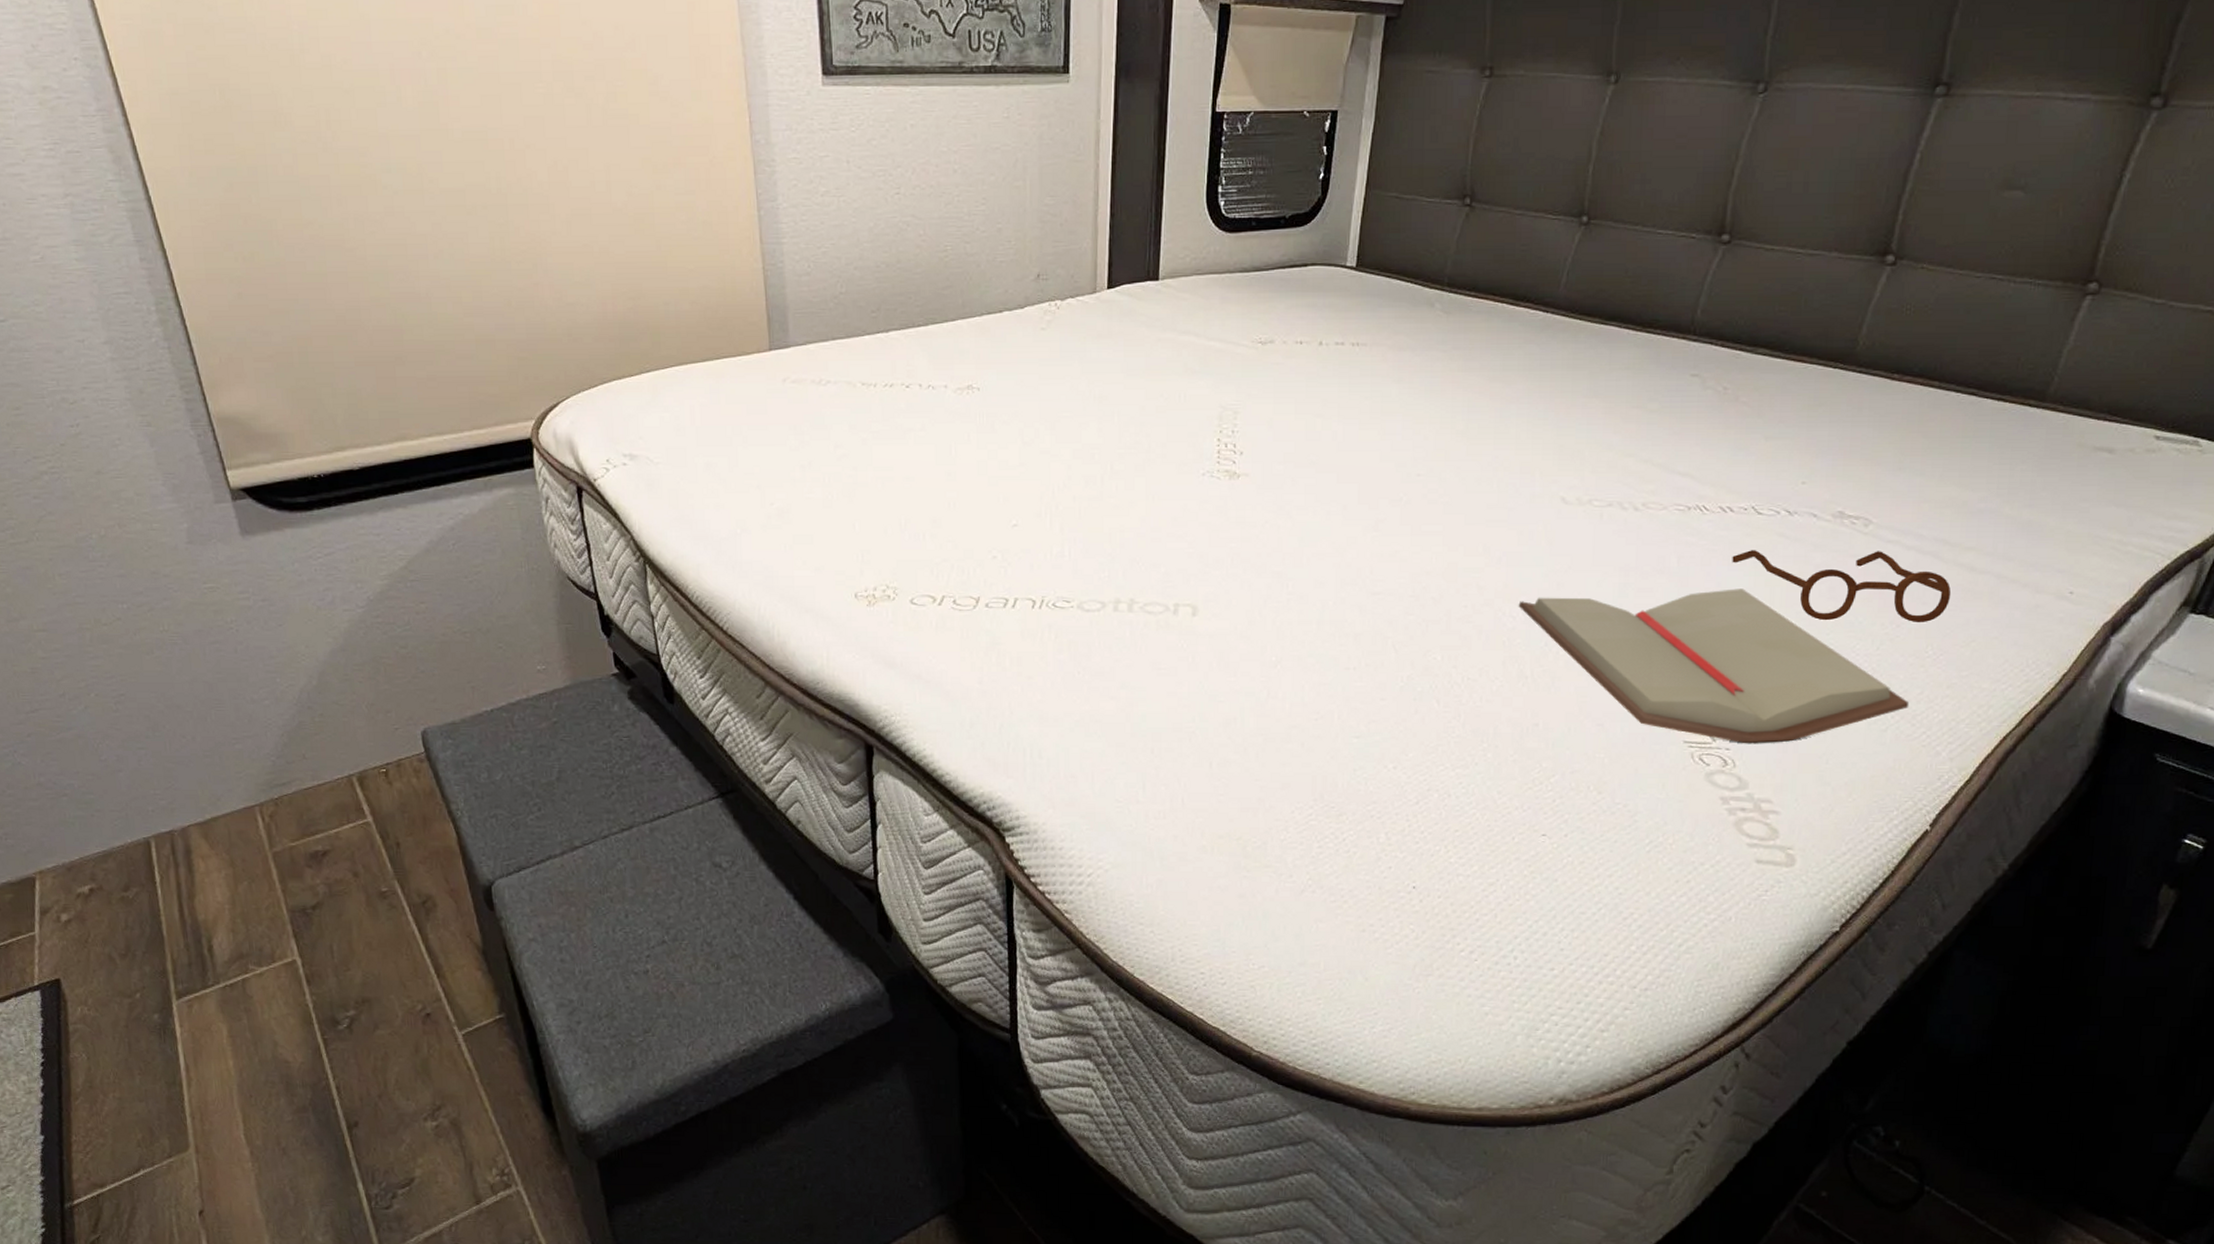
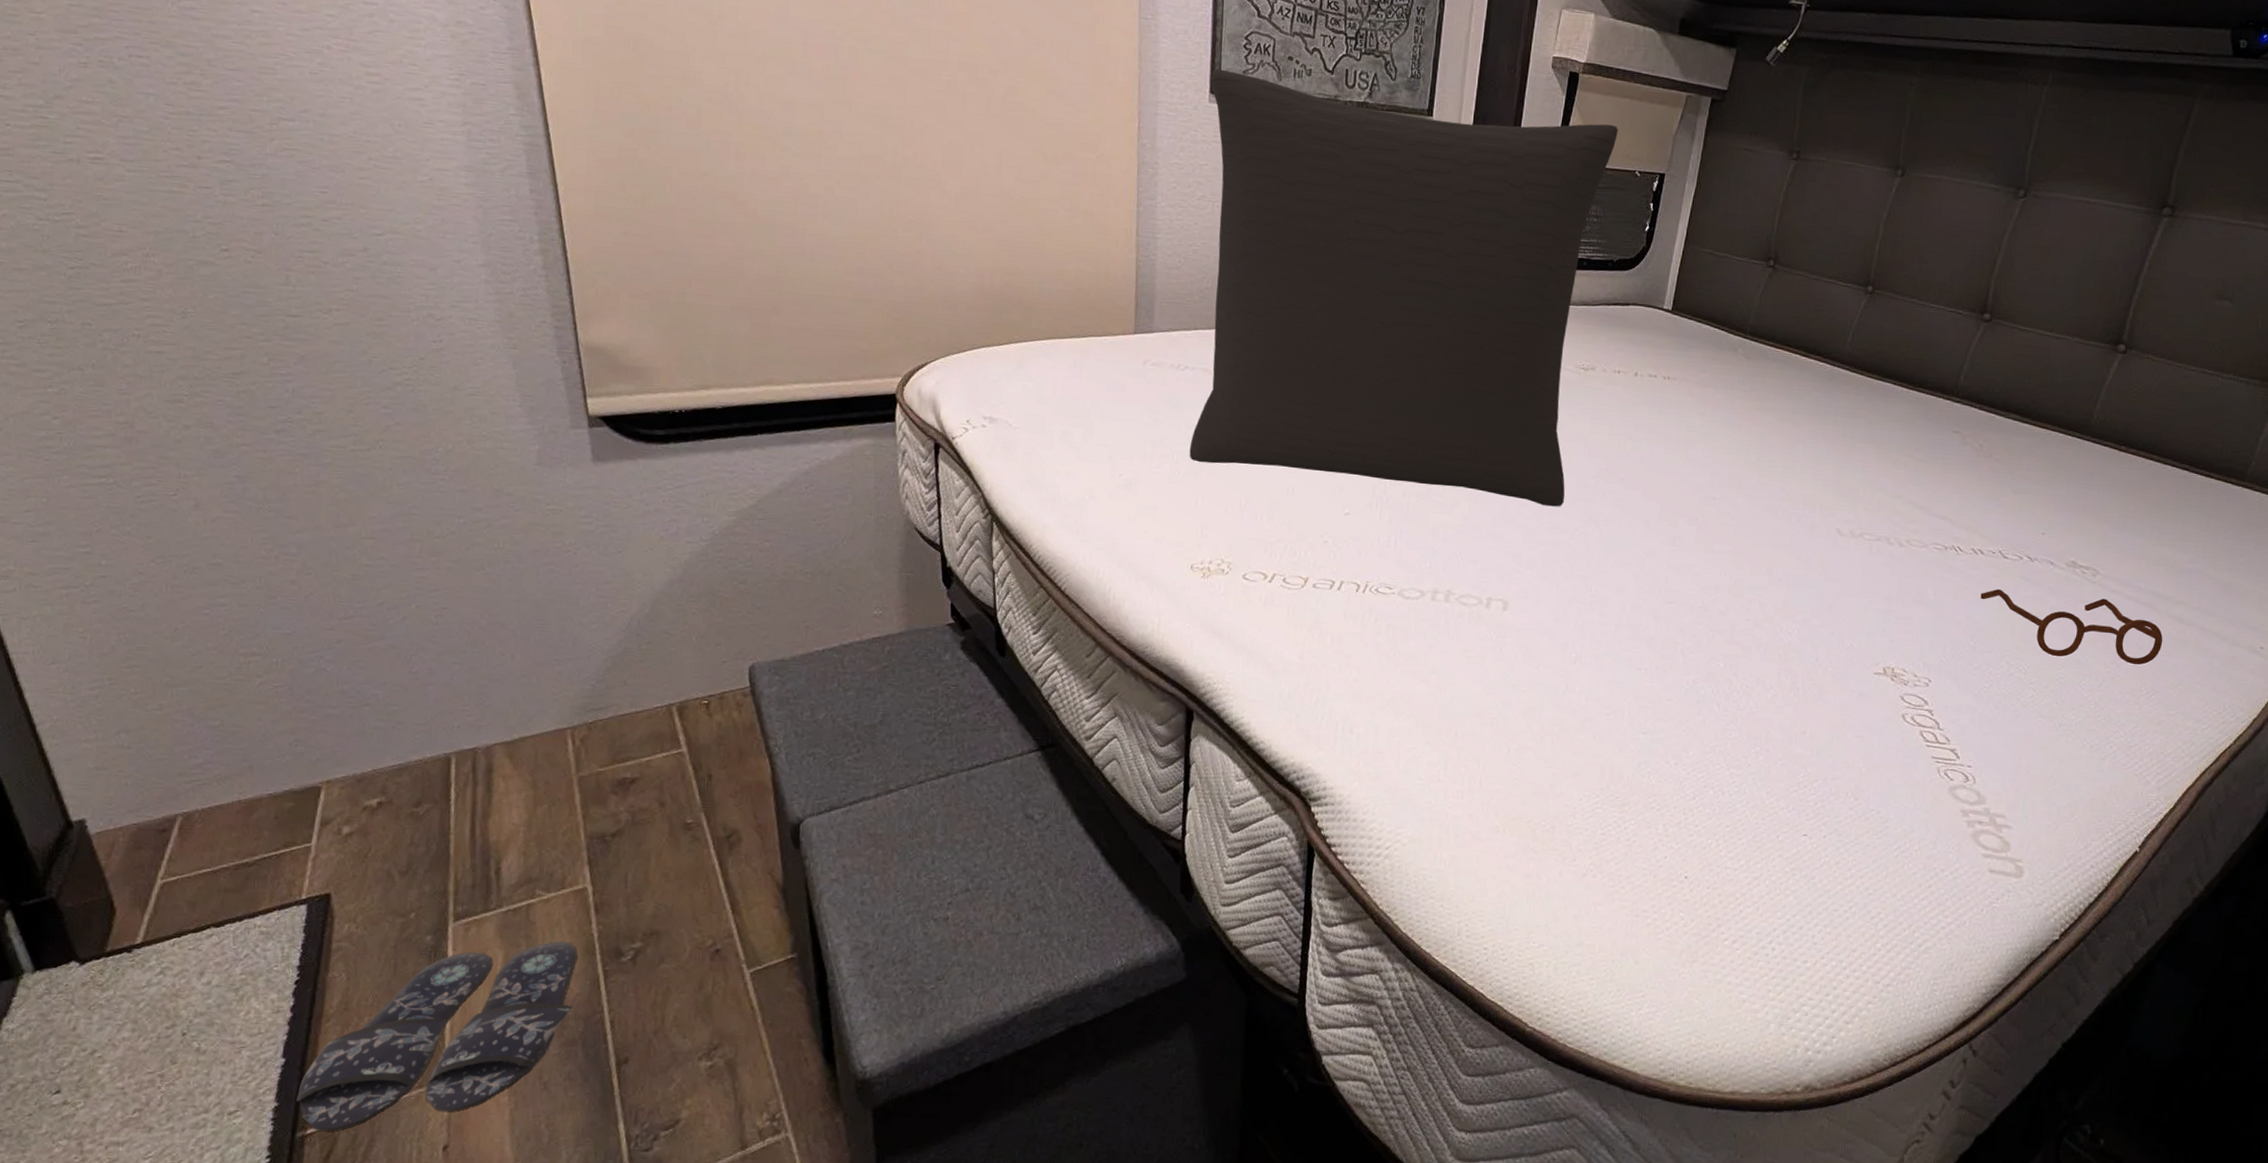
slippers: none [60,1013,299,1202] -> present [296,941,578,1132]
pillow: none [822,46,1280,499] -> present [1189,69,1618,507]
paperback book: present [1518,588,1910,744] -> none [1794,617,2126,764]

